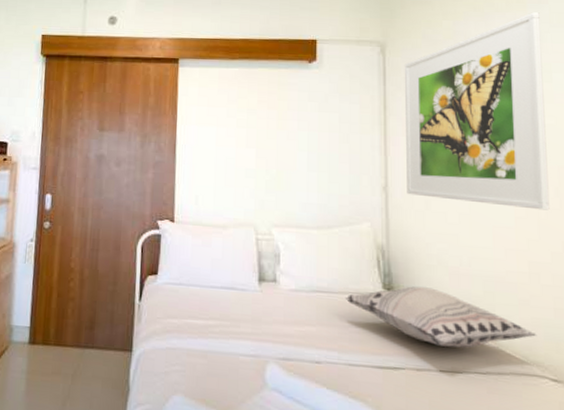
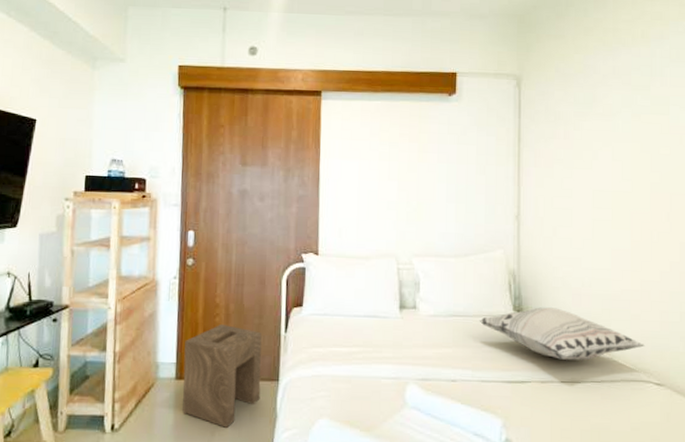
stool: none [34,289,116,398] -> present [182,323,262,428]
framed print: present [404,12,550,210] -> none [537,47,661,234]

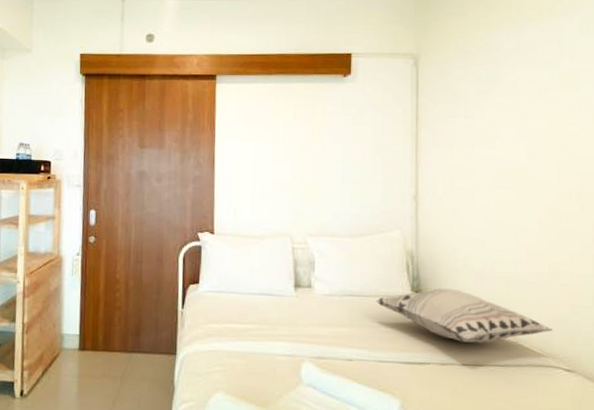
stool: present [182,323,262,428] -> none [85,298,160,398]

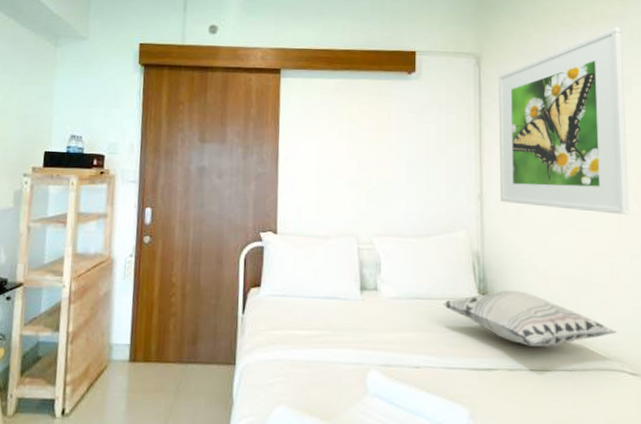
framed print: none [436,22,571,215] -> present [498,27,629,215]

